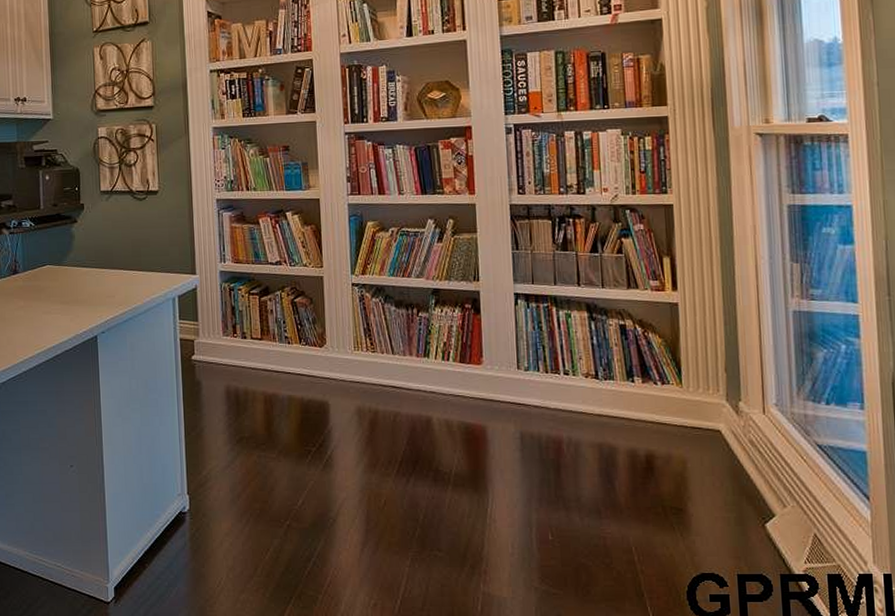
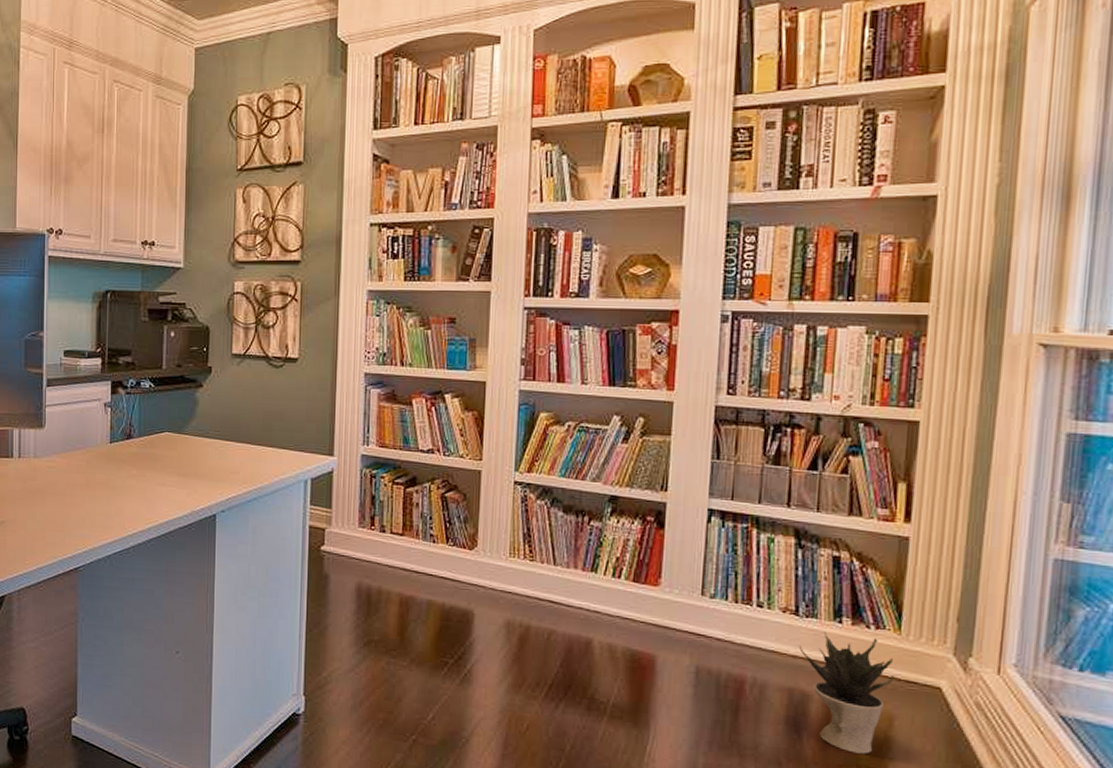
potted plant: none [602,392,682,496] -> present [798,632,895,754]

